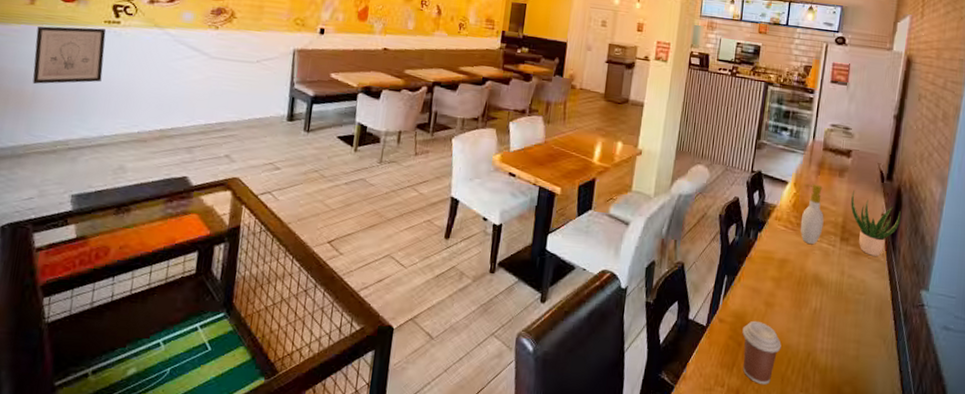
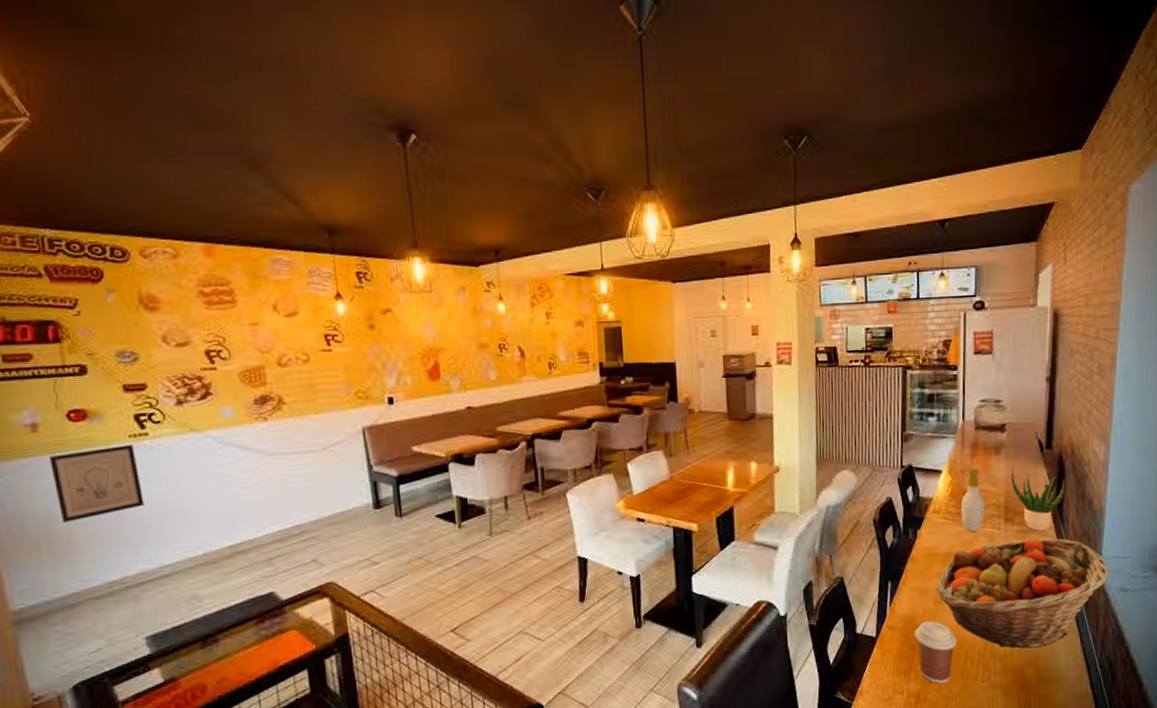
fruit basket: none [768,259,934,369] -> present [937,538,1110,649]

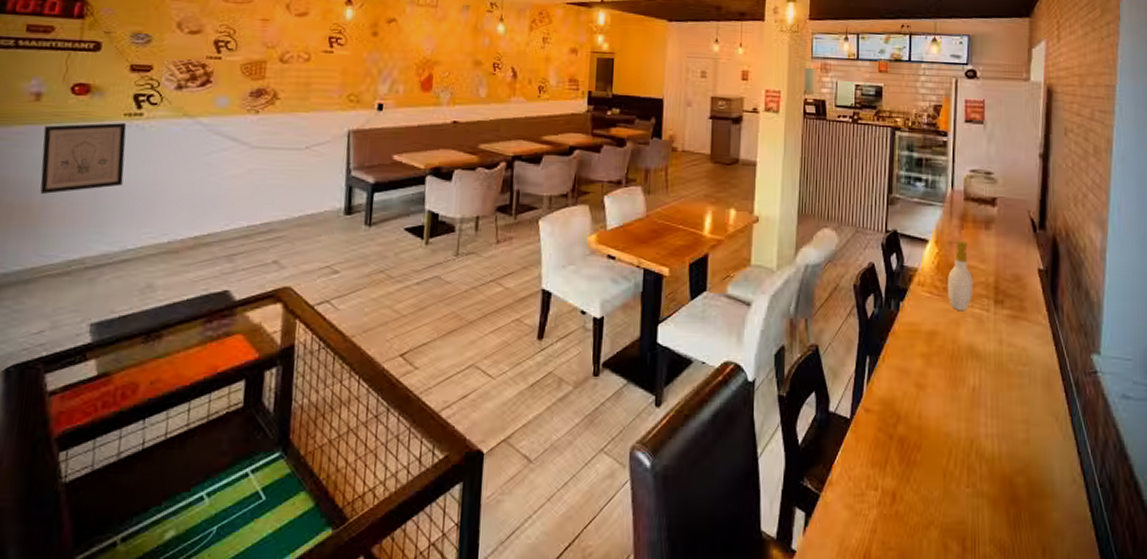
coffee cup: present [914,621,957,684] -> none [893,407,939,483]
fruit basket: present [937,538,1110,649] -> none [919,326,1109,454]
potted plant: present [1011,466,1065,531] -> none [1002,244,1059,319]

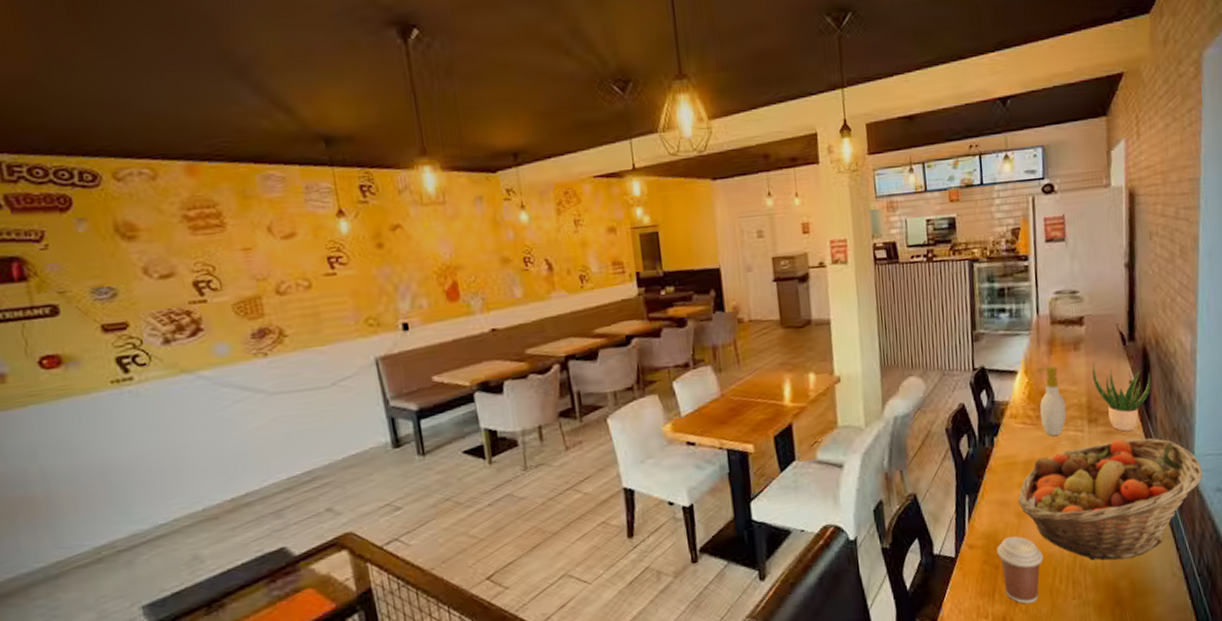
wall art: present [40,123,127,194] -> none [21,391,133,483]
coffee cup: none [893,407,939,483] -> present [996,536,1044,604]
fruit basket: none [919,326,1109,454] -> present [1018,438,1204,561]
potted plant: none [1002,244,1059,319] -> present [1092,362,1151,432]

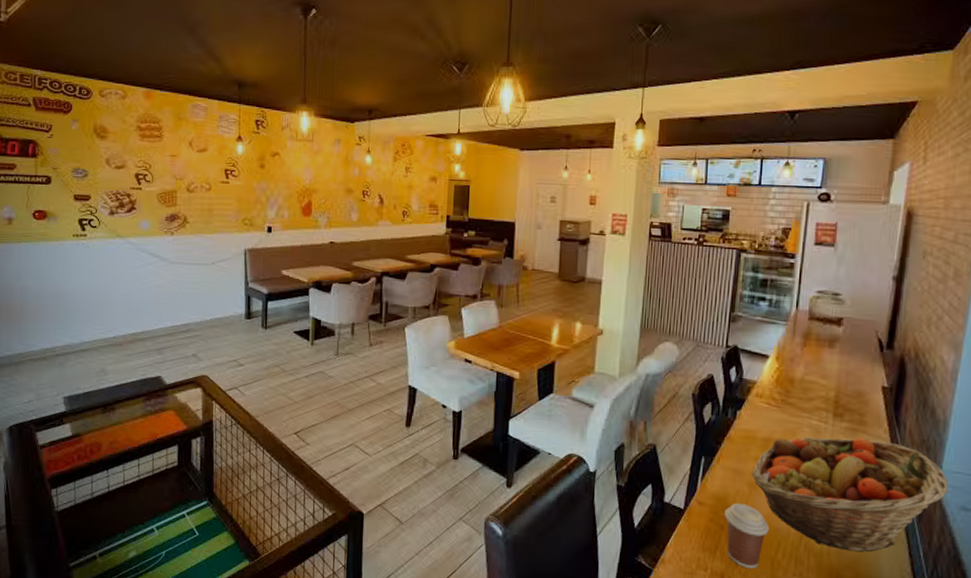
soap bottle: present [1037,365,1067,437] -> none [785,356,813,422]
potted plant: present [1092,362,1151,432] -> none [844,362,905,433]

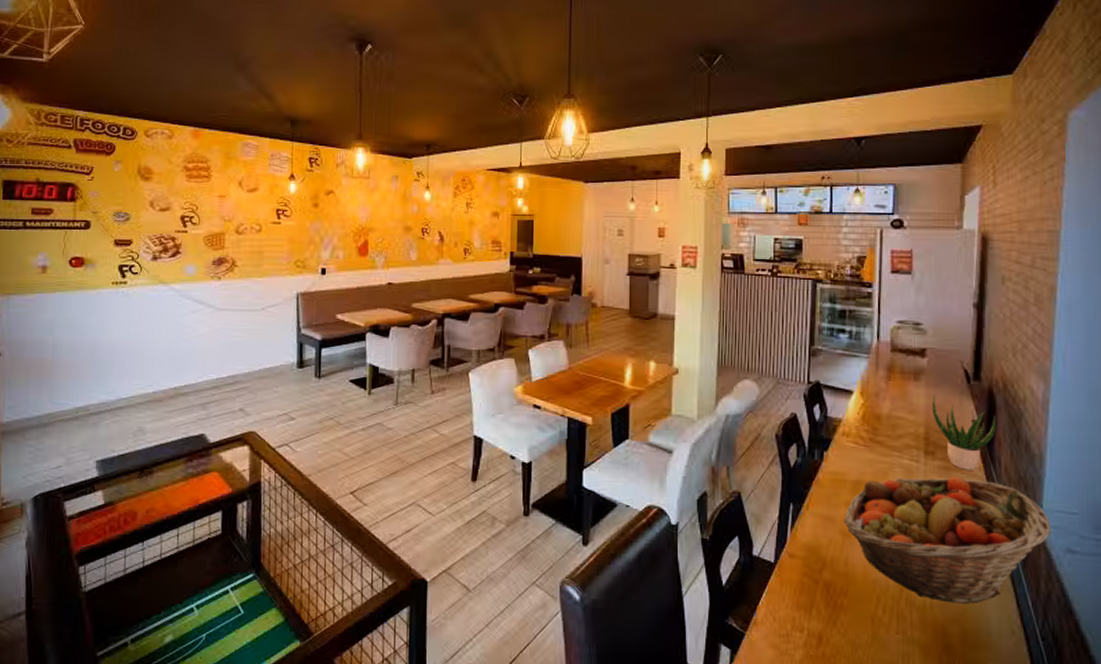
coffee cup: present [724,502,769,569] -> none [818,553,867,627]
potted plant: none [844,362,905,433] -> present [932,395,996,470]

